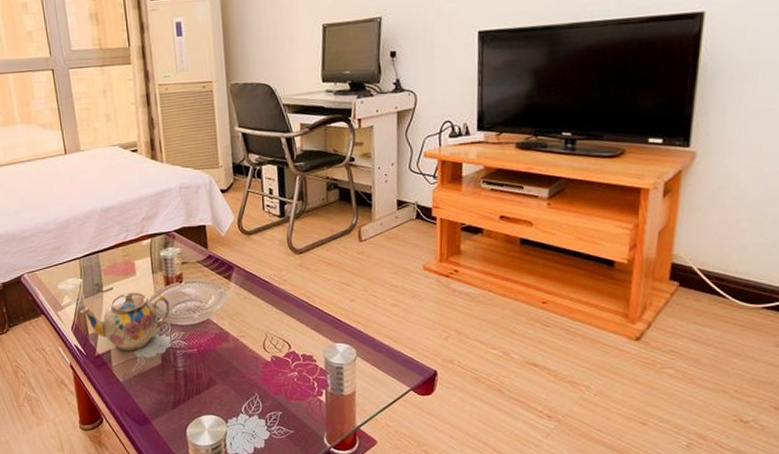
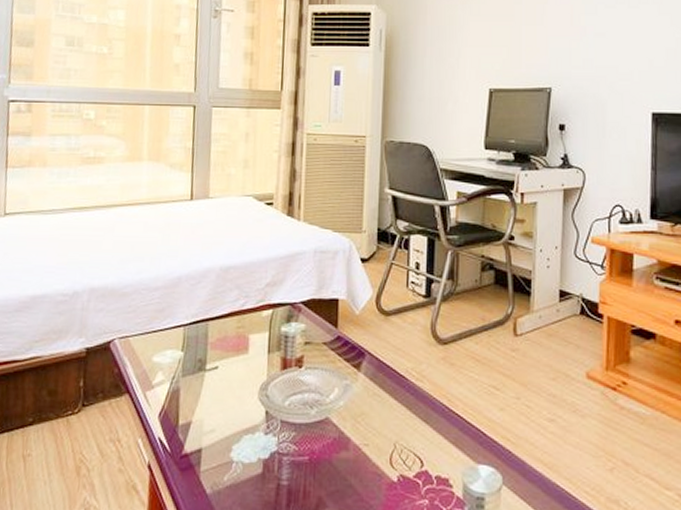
teapot: present [80,292,170,352] -> none [173,374,283,453]

